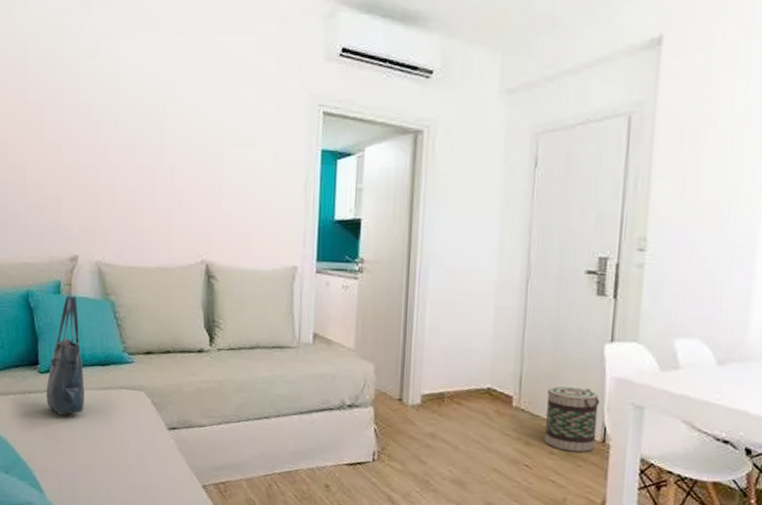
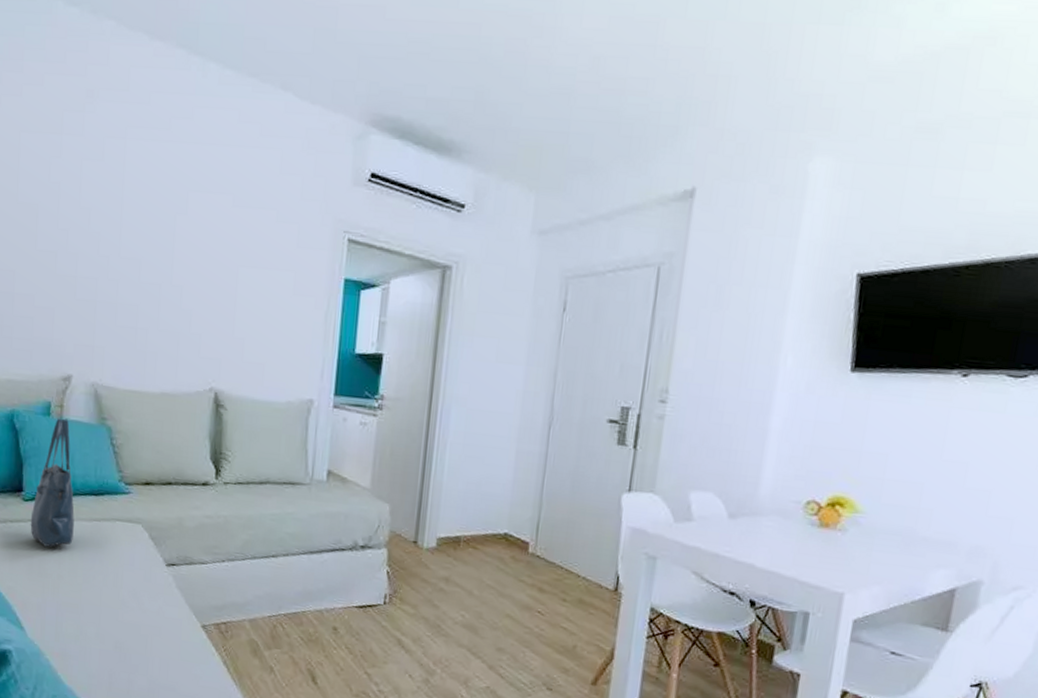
basket: present [545,386,600,453] -> none [559,534,615,601]

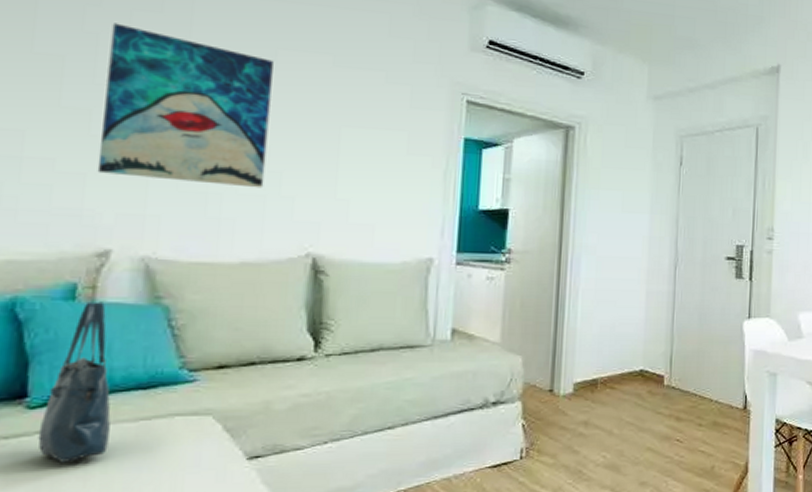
wall art: none [61,172,186,325] -> present [97,23,274,188]

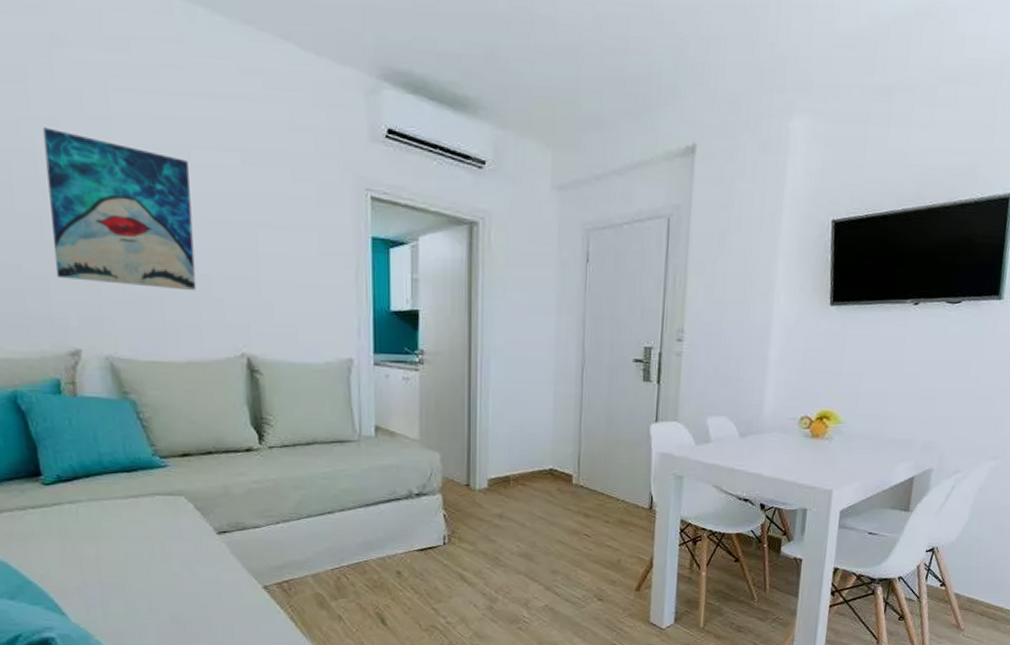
tote bag: present [37,301,111,463] -> none [54,395,109,529]

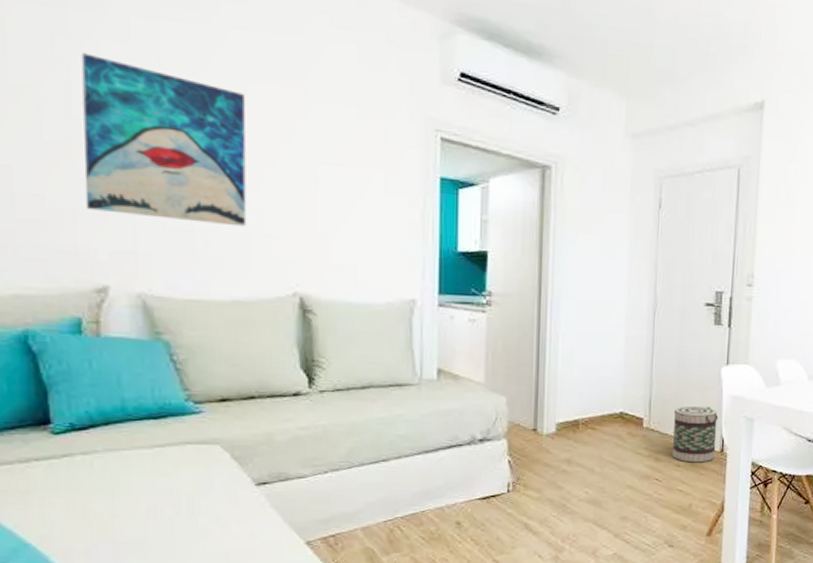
basket: none [602,463,647,520] -> present [673,406,719,463]

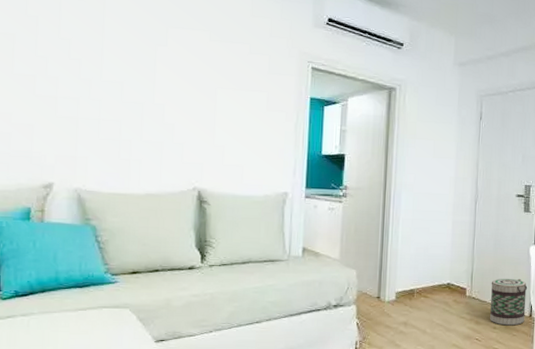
wall art: present [81,53,247,227] -> none [41,8,165,137]

